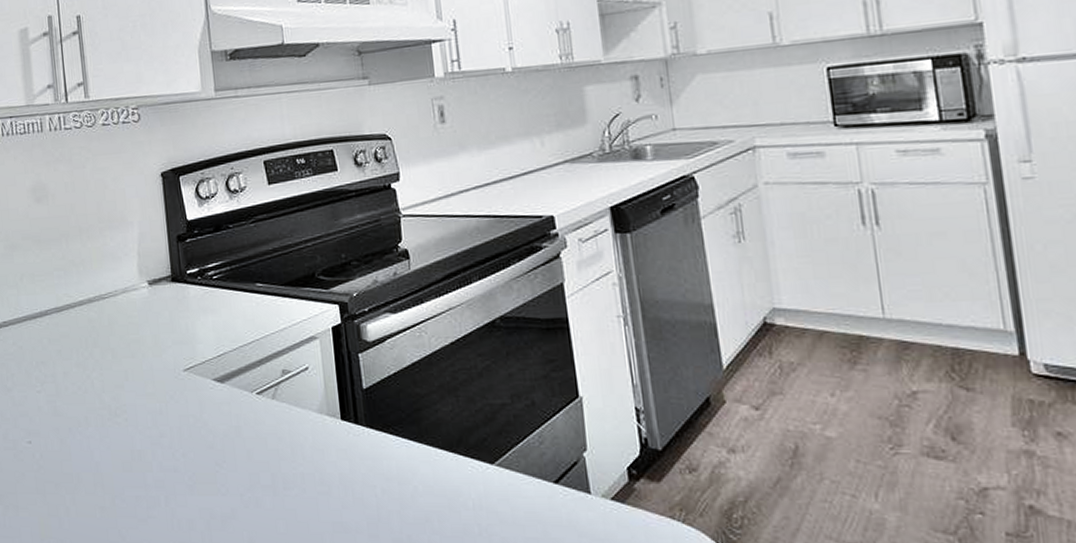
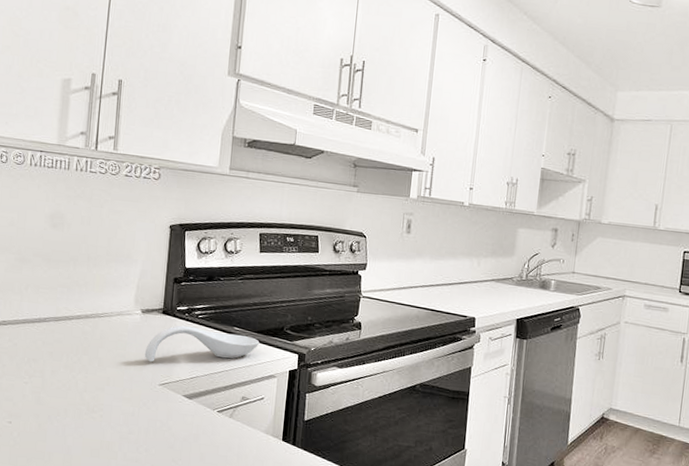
spoon rest: none [160,291,290,344] -> present [144,325,260,362]

